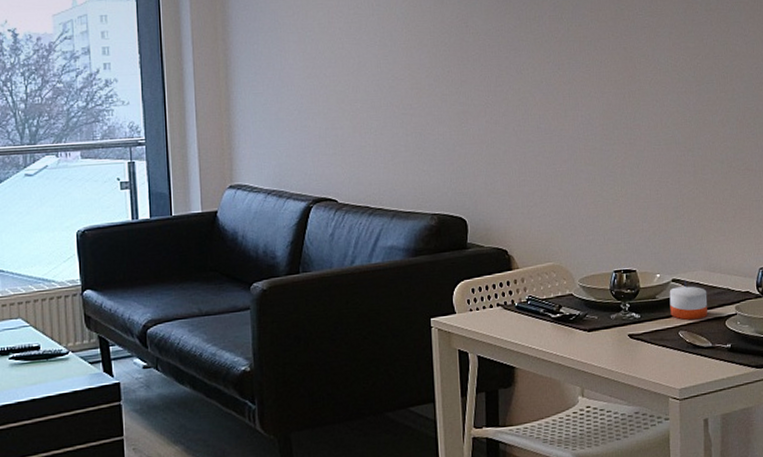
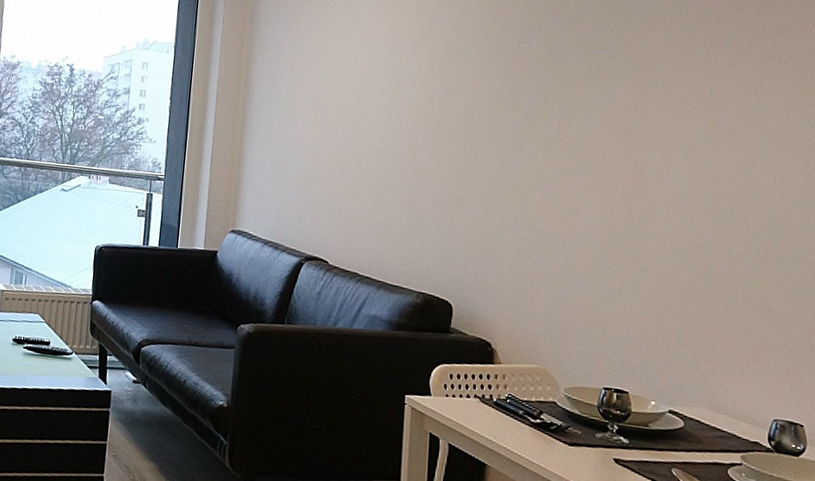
candle: present [669,282,708,320] -> none [664,417,709,461]

